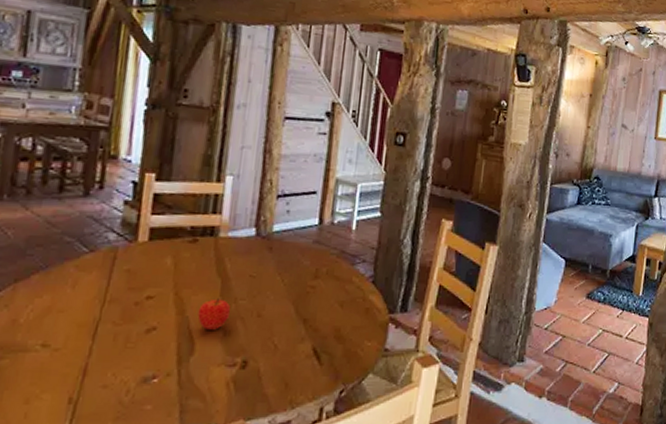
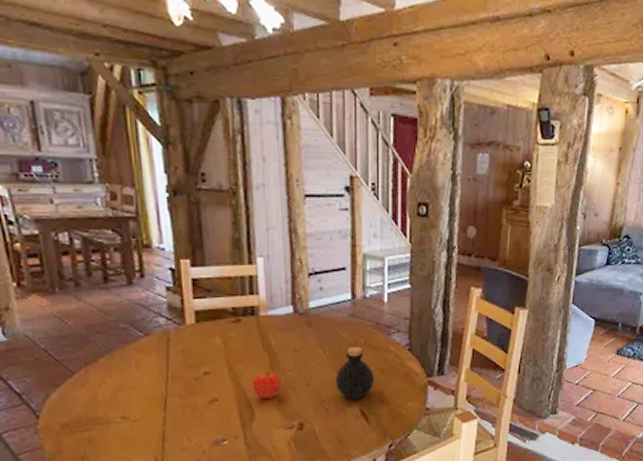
bottle: none [289,276,333,335] -> present [335,347,375,399]

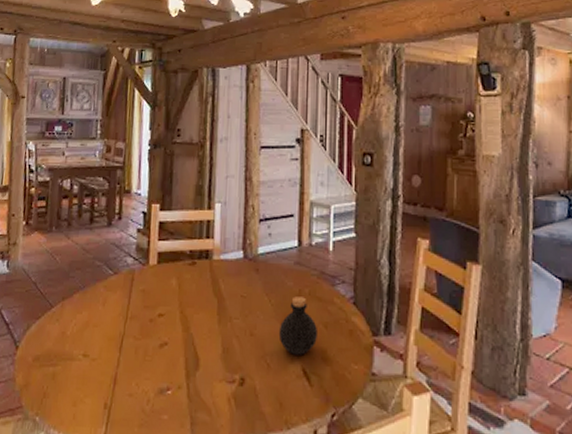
fruit: present [252,371,282,400] -> none [200,317,228,348]

